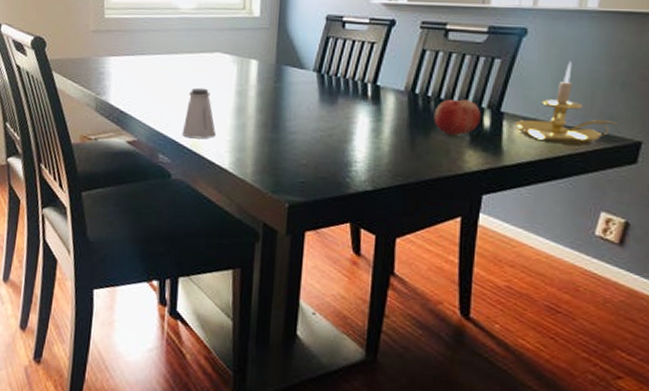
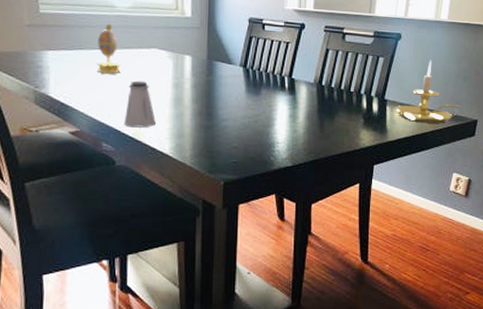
decorative egg: none [157,27,182,81] -> present [97,23,121,74]
fruit: present [433,99,482,136] -> none [336,89,371,119]

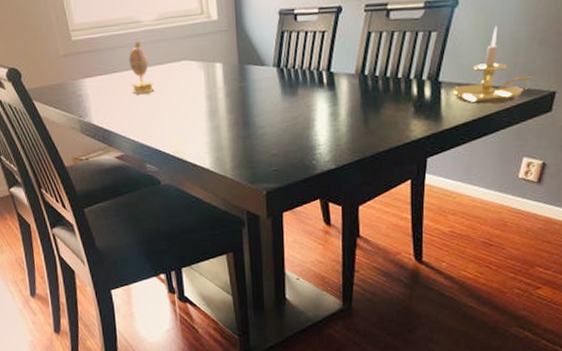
saltshaker: present [124,80,156,128] -> none [163,96,194,146]

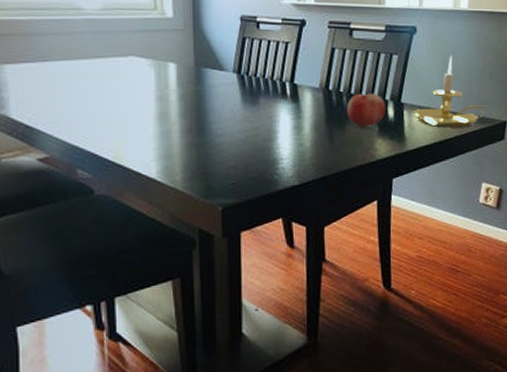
decorative egg: present [129,41,155,95] -> none [64,29,93,89]
fruit: none [382,74,423,109] -> present [346,93,386,127]

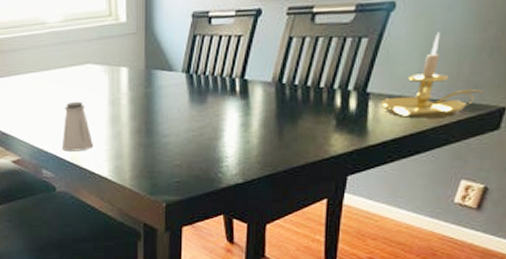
saltshaker: none [101,95,138,150] -> present [61,101,93,152]
fruit: present [346,93,386,127] -> none [300,83,348,122]

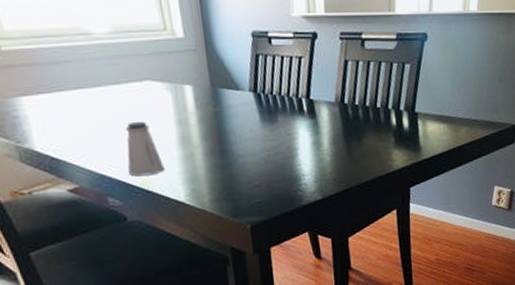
candle holder: present [381,32,483,119] -> none [428,61,499,135]

